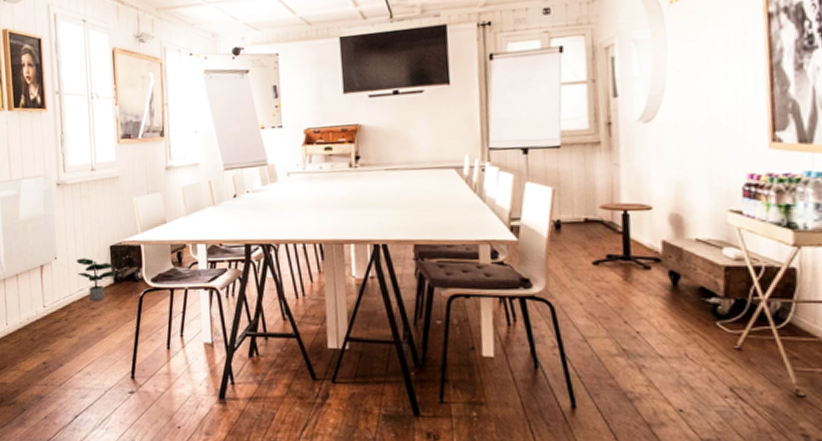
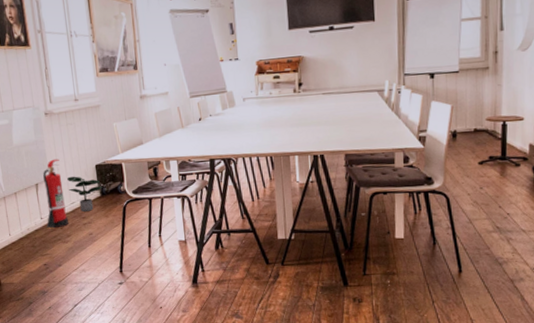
fire extinguisher: none [49,237,75,319] -> present [43,159,69,228]

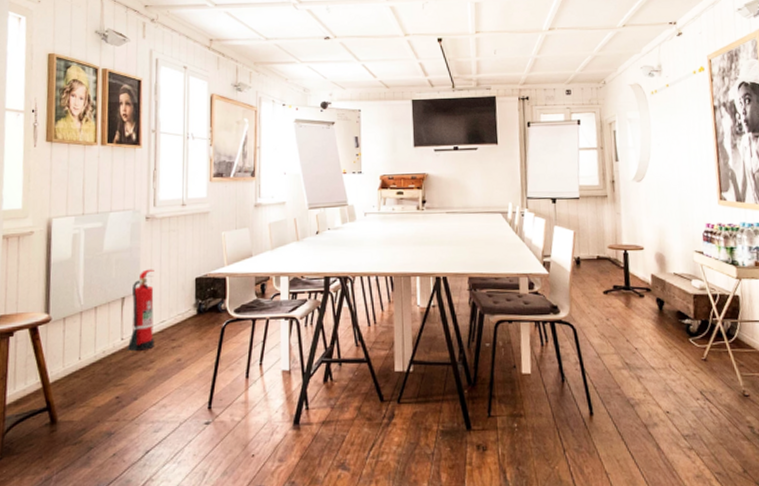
potted plant: present [67,176,103,212] -> none [160,290,200,332]

